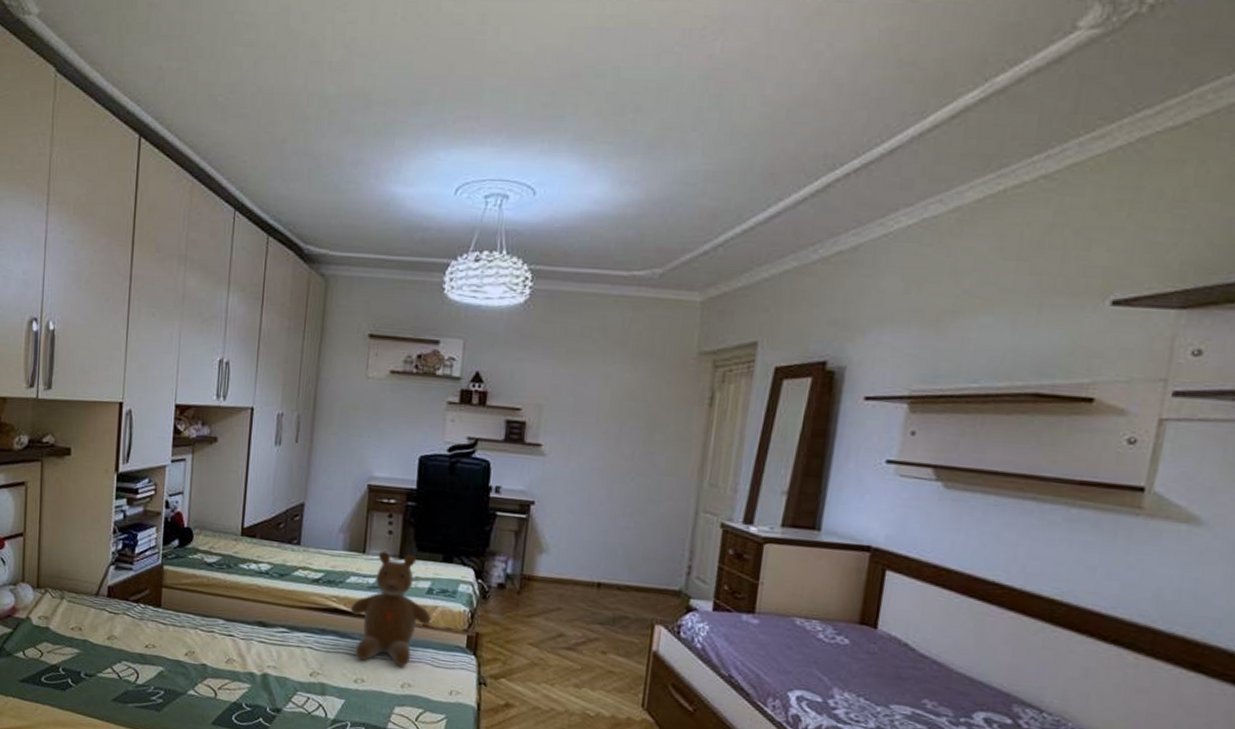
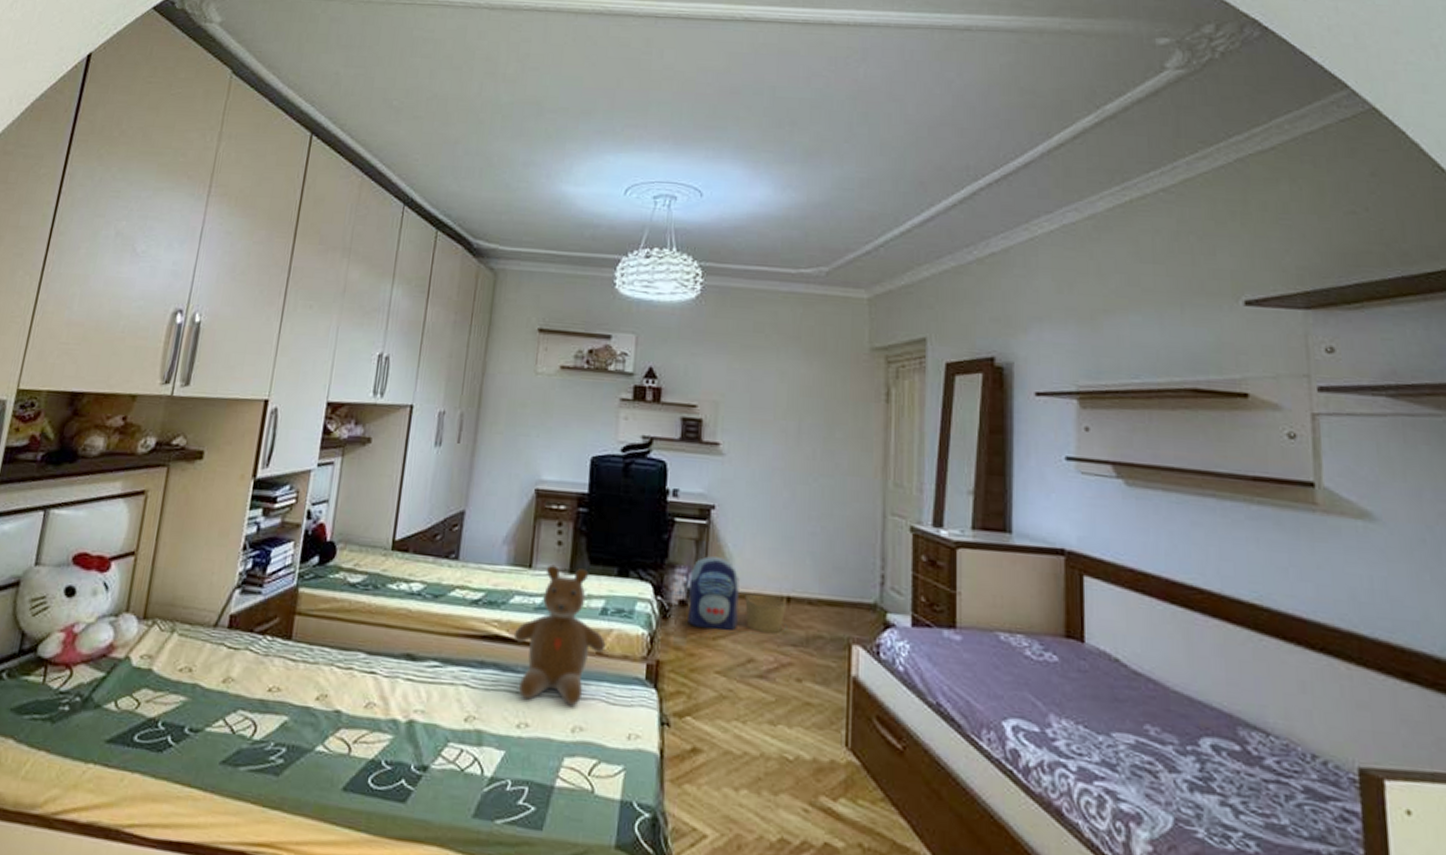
backpack: none [505,545,555,610] -> present [687,555,740,630]
basket: none [558,580,598,614] -> present [745,594,787,635]

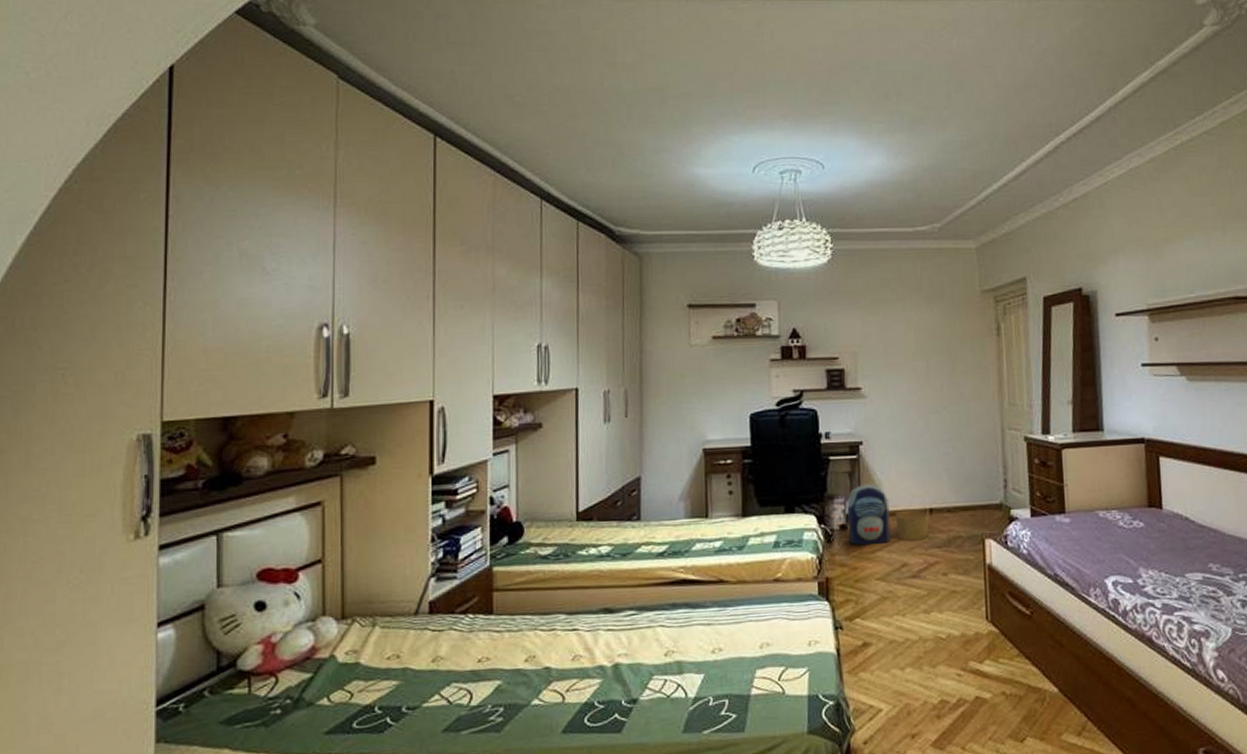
stuffed bear: present [513,564,606,706] -> none [699,511,781,629]

